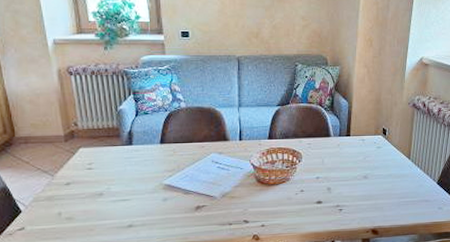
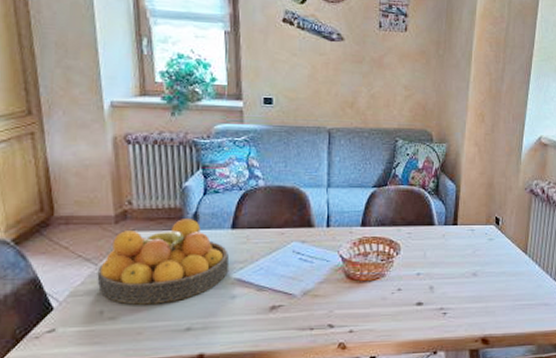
fruit bowl: none [54,136,161,207] -> present [97,219,230,305]

